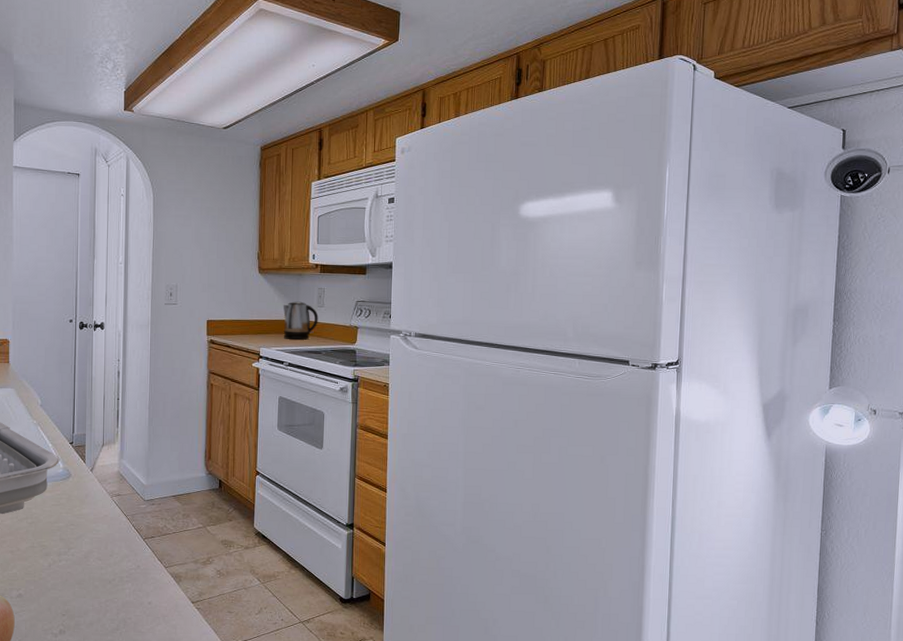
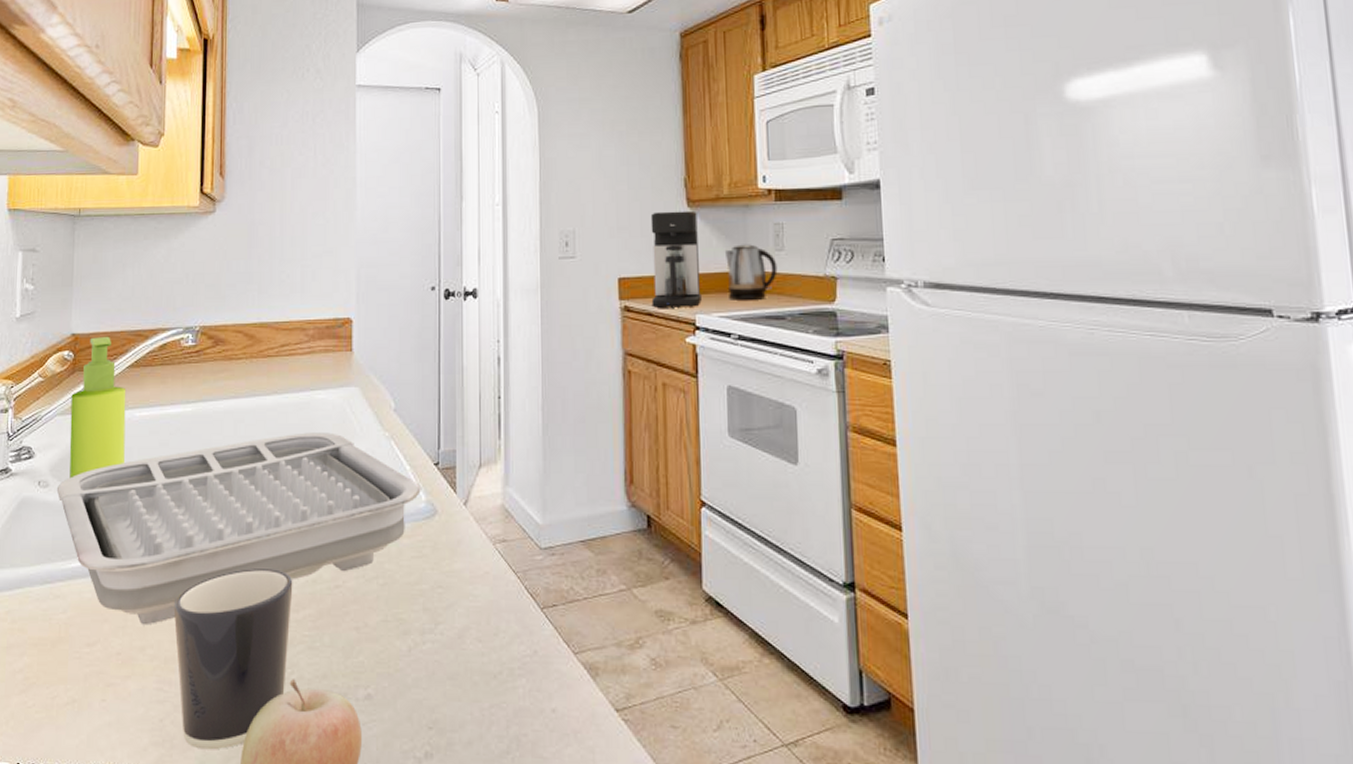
coffee maker: none [230,275,265,343] -> present [650,210,702,308]

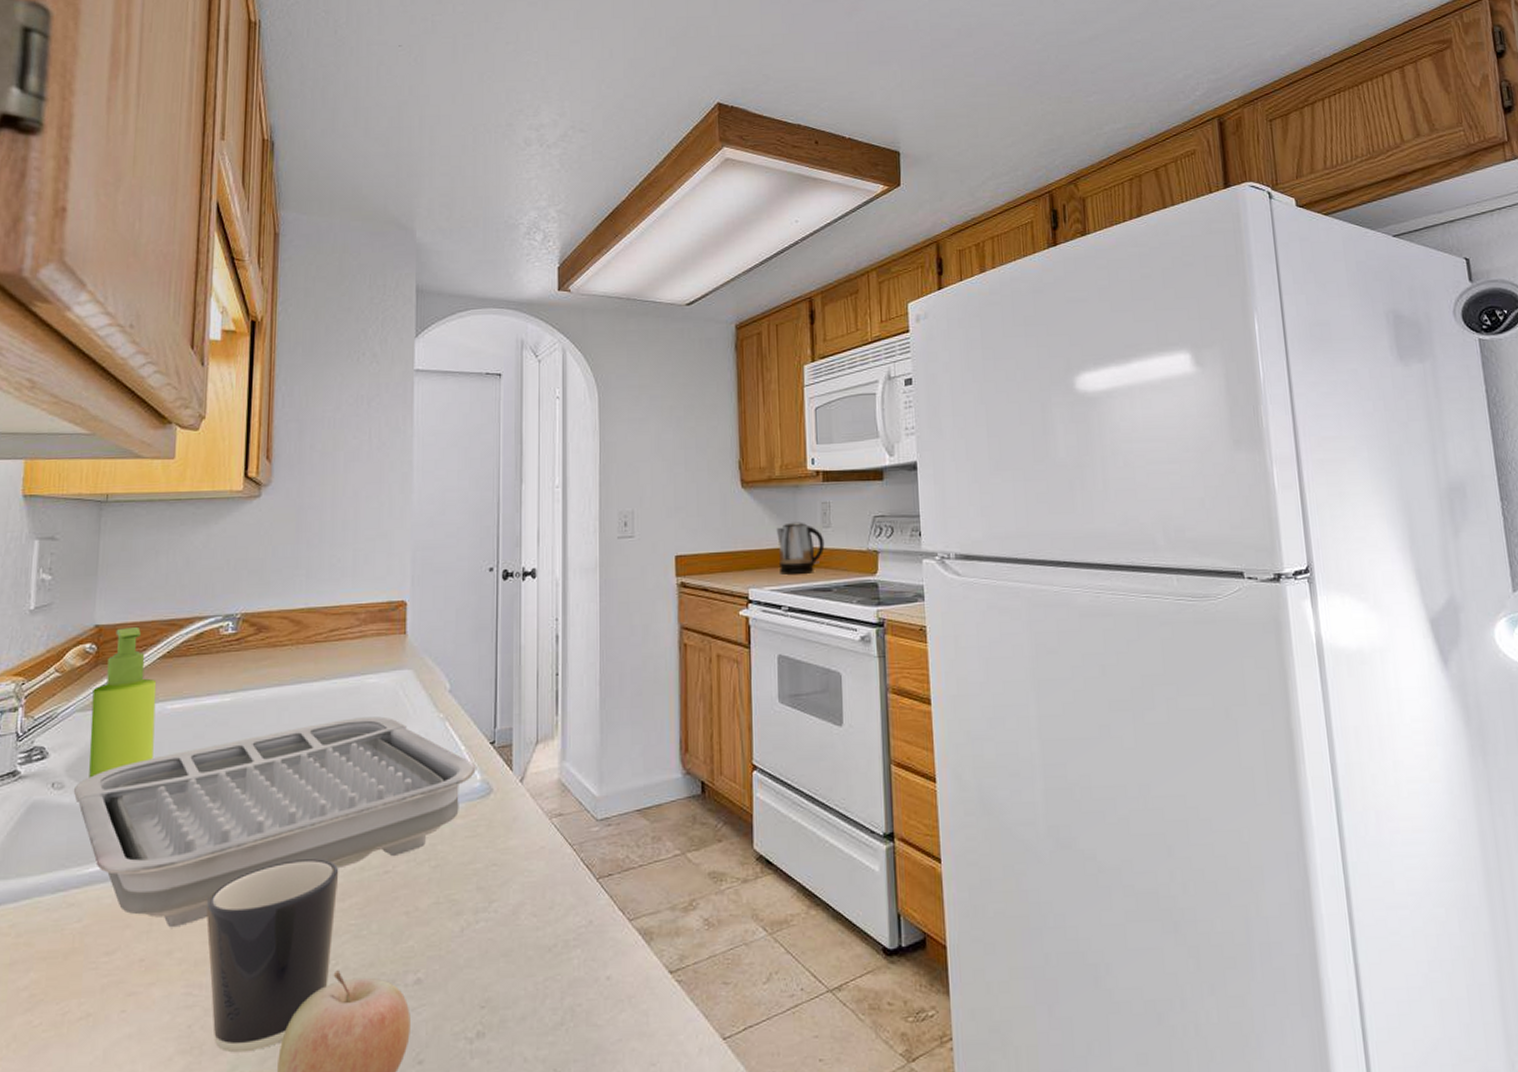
coffee maker: present [650,210,702,308] -> none [706,491,754,583]

